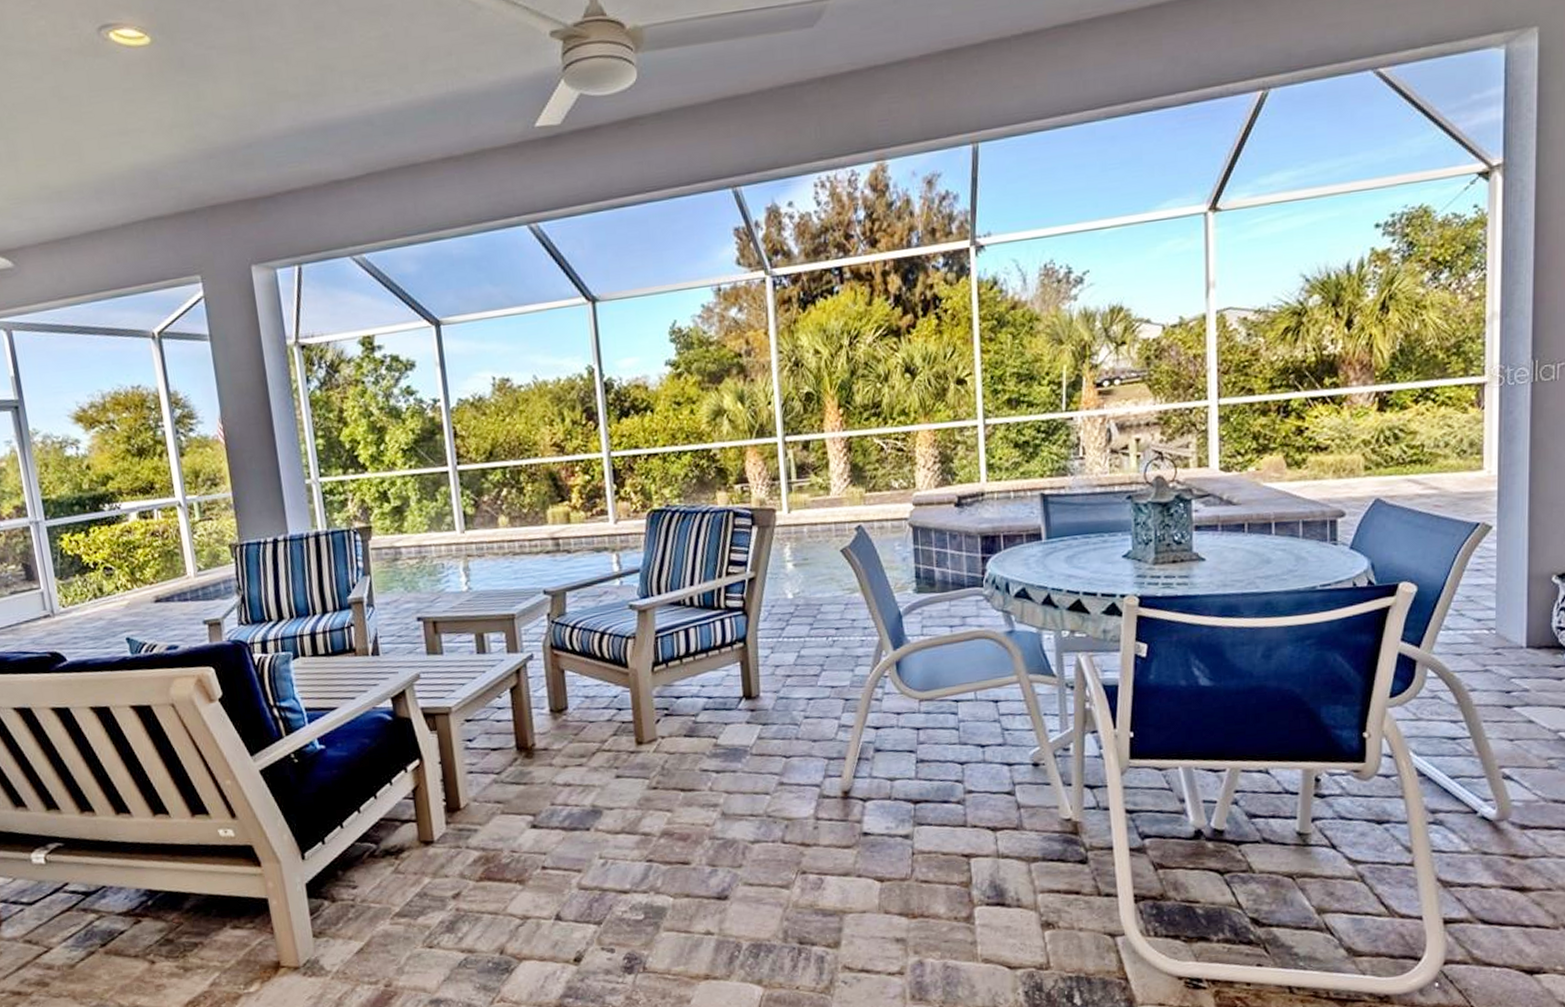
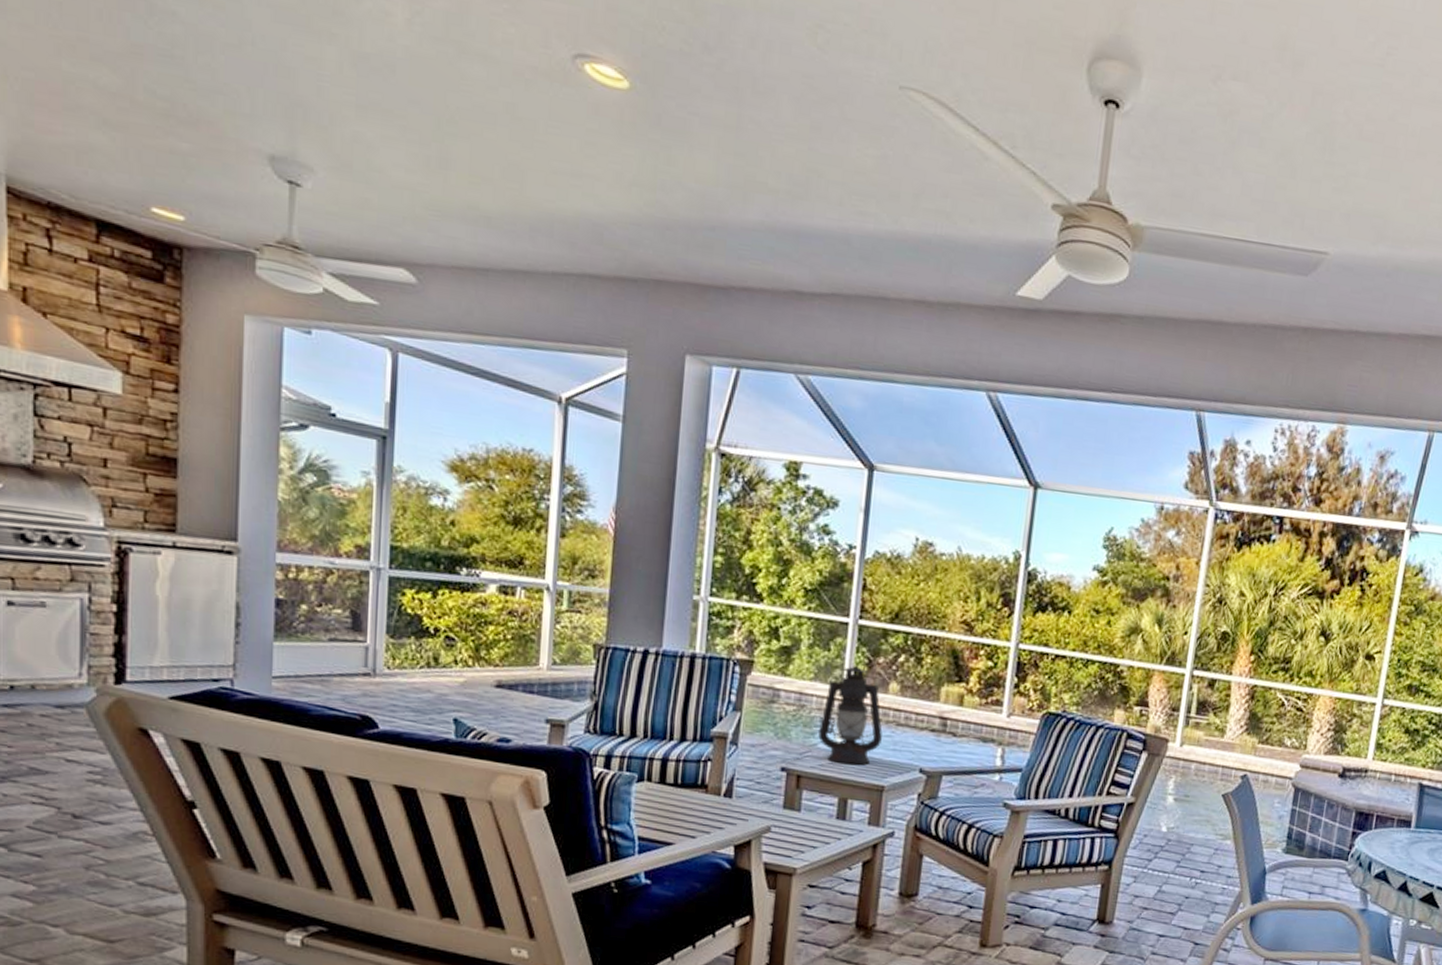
lantern: none [443,509,503,604] -> present [818,666,883,766]

